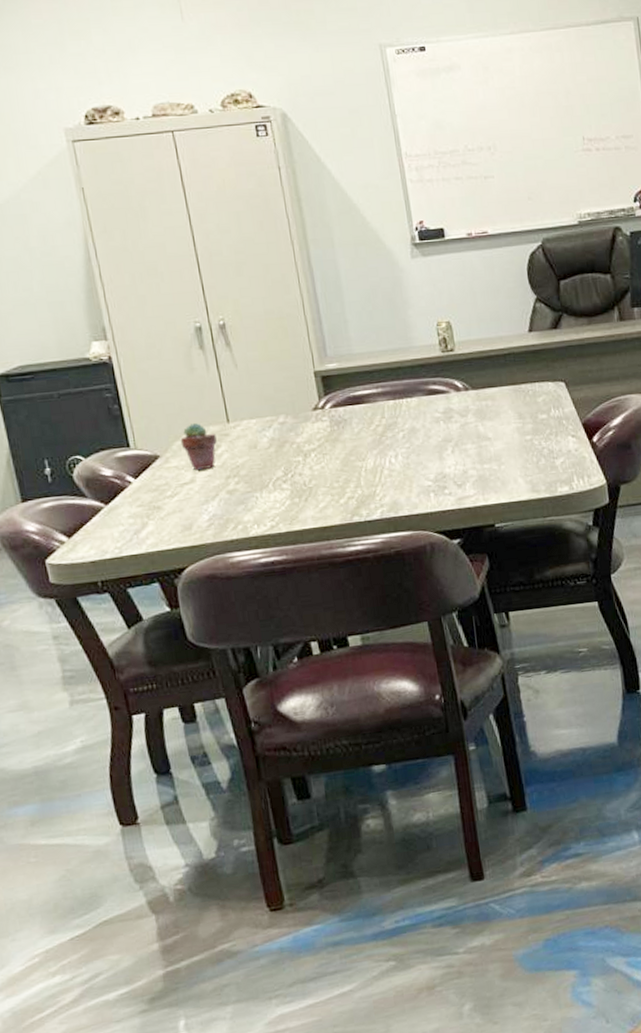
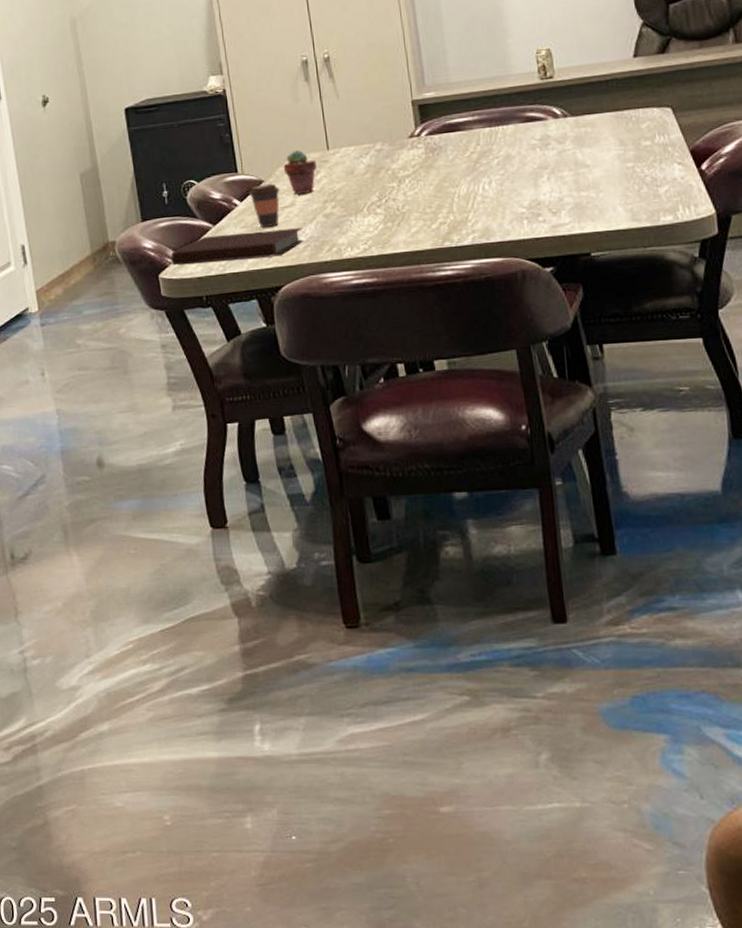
notebook: none [58,505,207,550] -> present [171,228,304,266]
coffee cup: none [143,458,179,507] -> present [248,183,280,228]

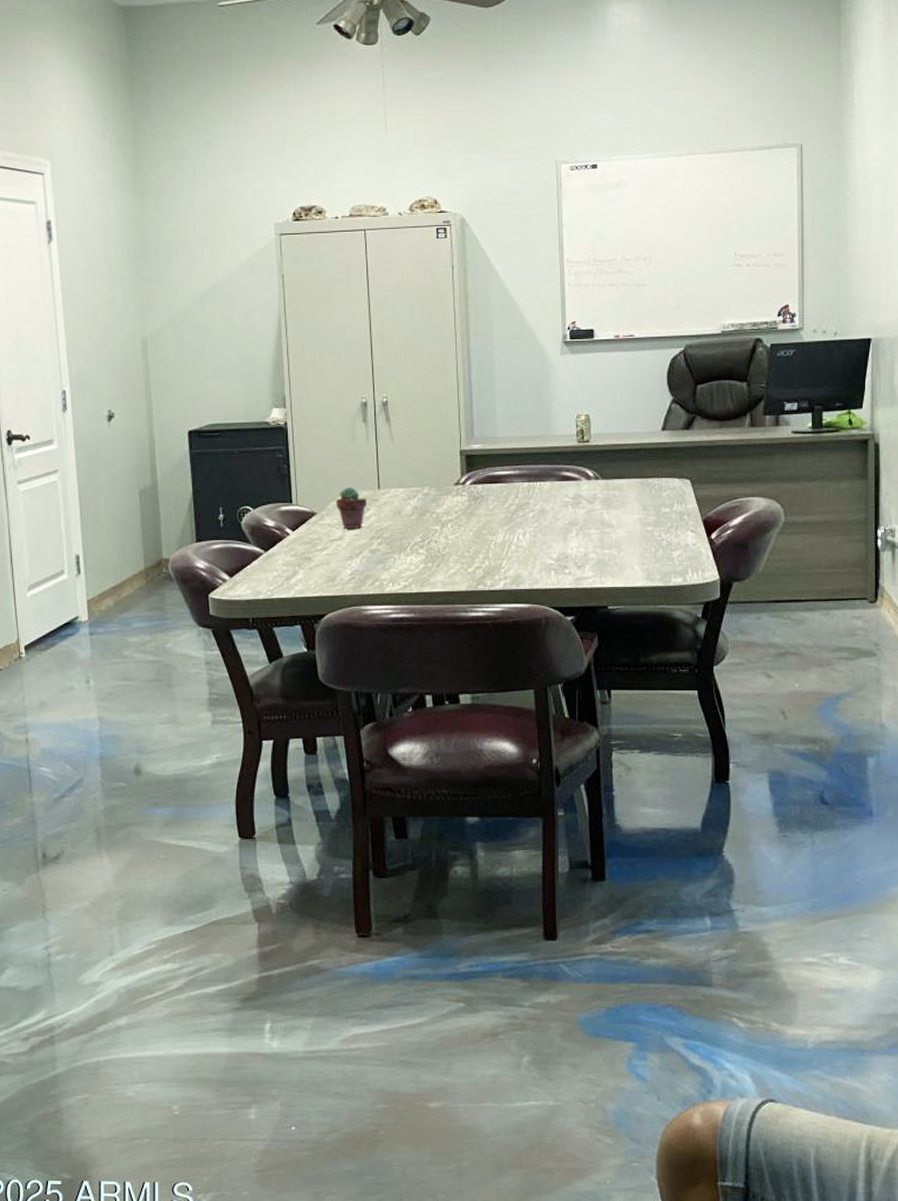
notebook: present [171,228,304,266] -> none [222,561,350,587]
coffee cup: present [248,183,280,228] -> none [301,516,331,558]

